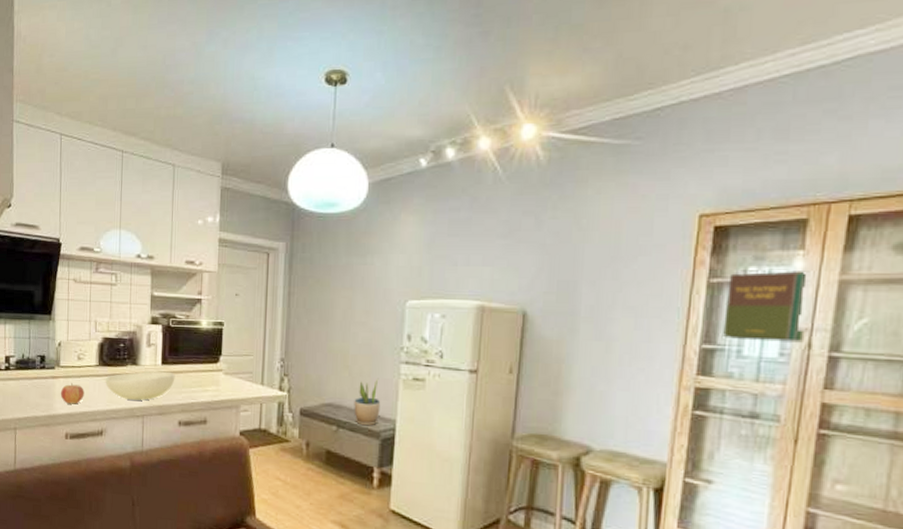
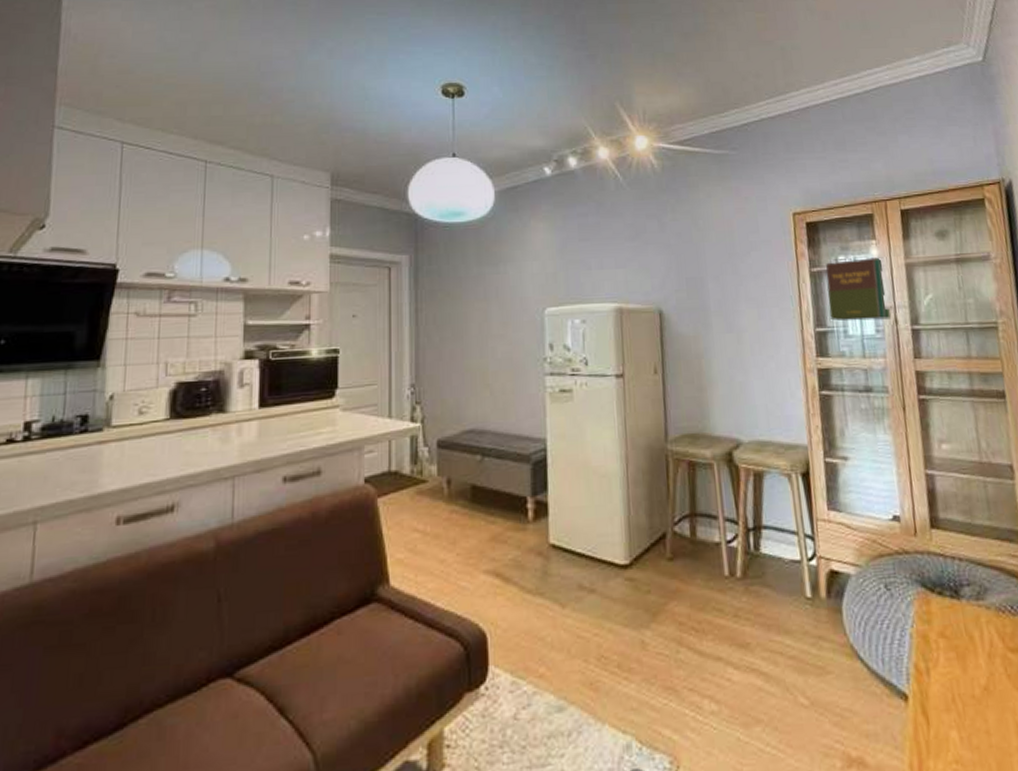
fruit: present [60,383,84,404] -> none [110,447,148,476]
bowl: present [105,371,175,401] -> none [178,415,278,459]
potted plant: present [354,378,381,426] -> none [498,394,528,450]

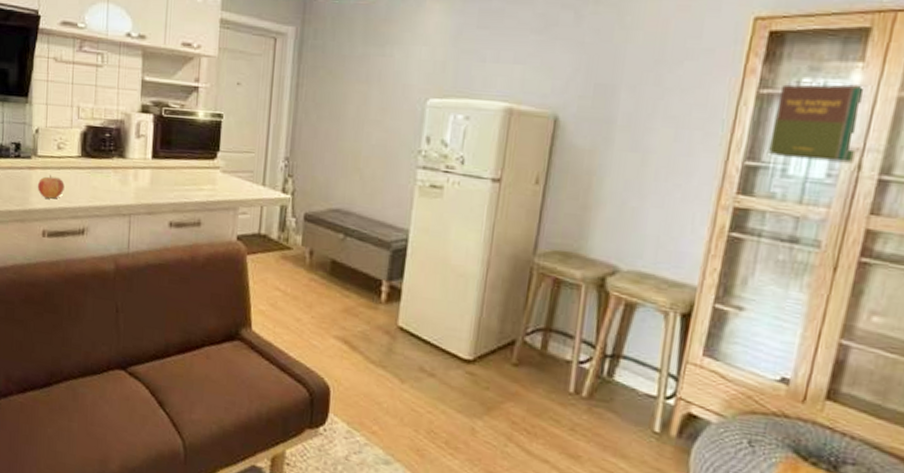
fruit: none [110,447,148,476] -> present [37,175,65,199]

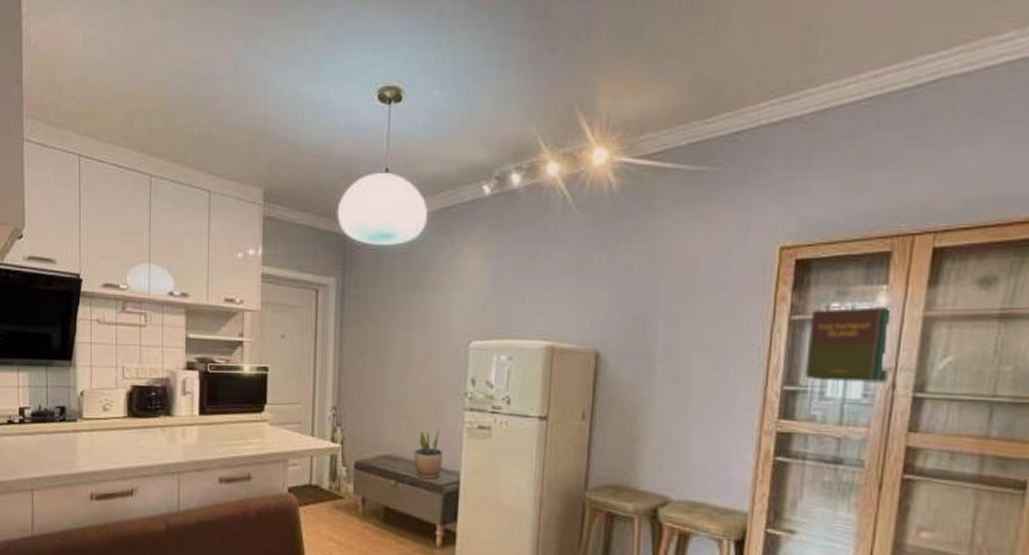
fruit: present [37,175,65,199] -> none [83,437,111,461]
potted plant: none [363,183,394,236] -> present [414,426,443,480]

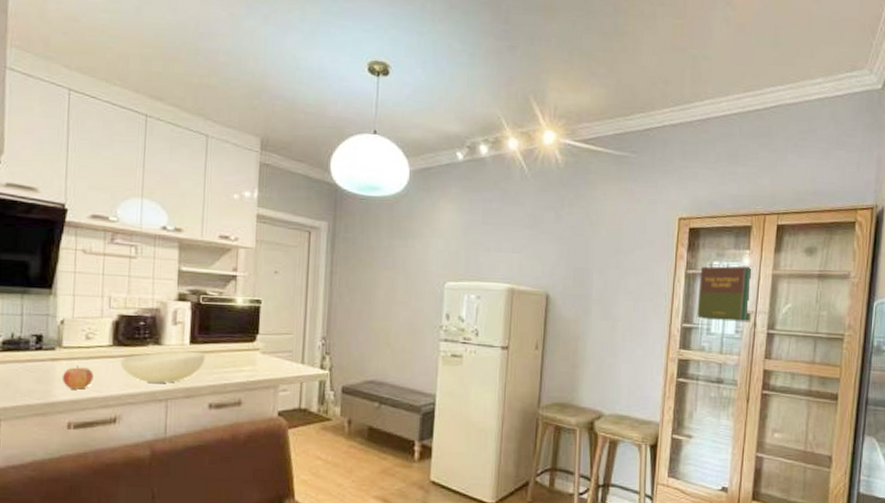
fruit: none [83,437,111,461] -> present [62,366,94,390]
bowl: none [135,422,215,456] -> present [120,351,206,383]
potted plant: present [414,426,443,480] -> none [395,355,422,401]

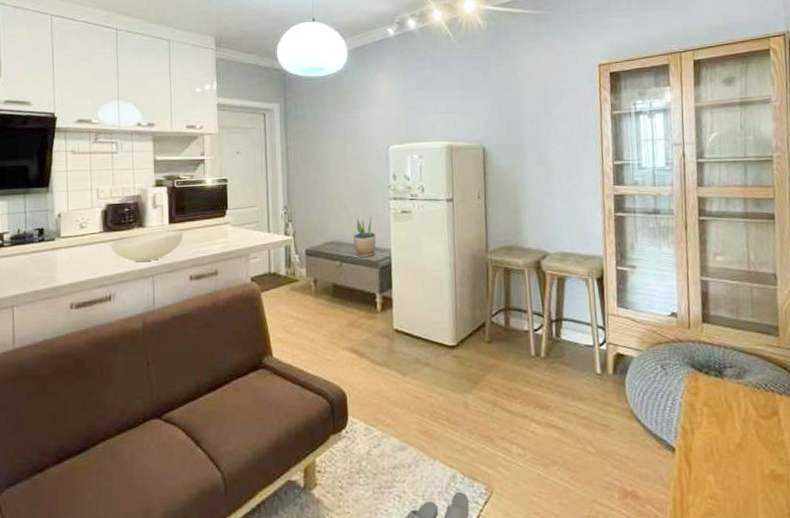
fruit: present [62,366,94,390] -> none [62,252,89,274]
potted plant: none [395,355,422,401] -> present [353,214,377,258]
books: present [697,266,753,322] -> none [625,101,680,156]

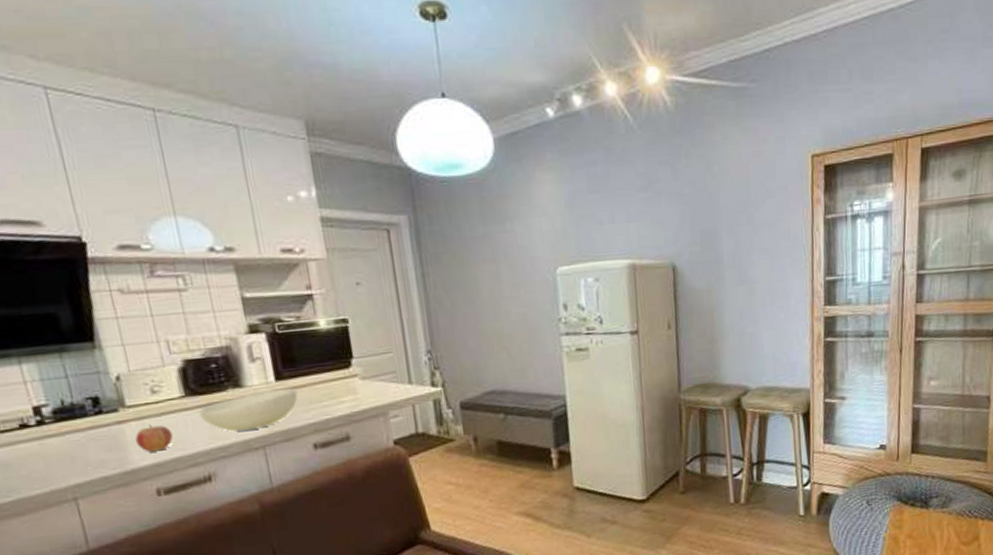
fruit: none [62,252,89,274] -> present [134,425,173,453]
potted plant: present [353,214,377,258] -> none [518,354,548,408]

